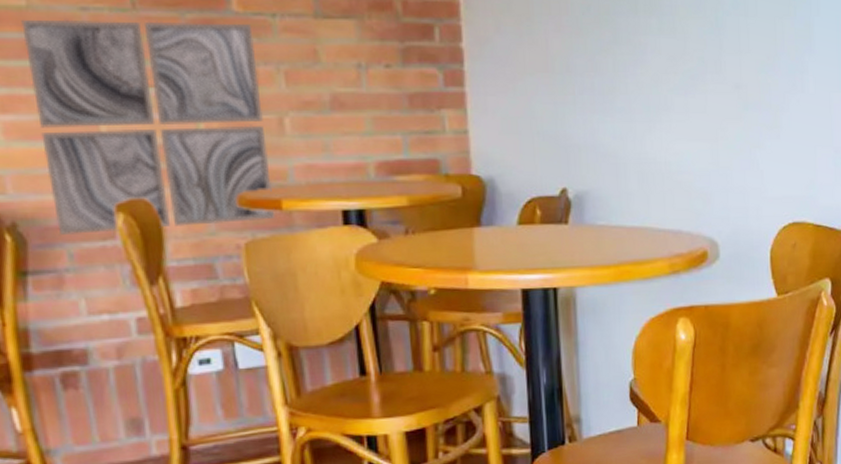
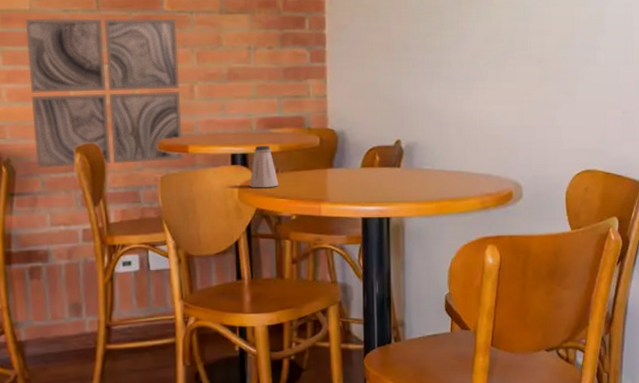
saltshaker: none [370,198,410,255] -> present [249,146,279,188]

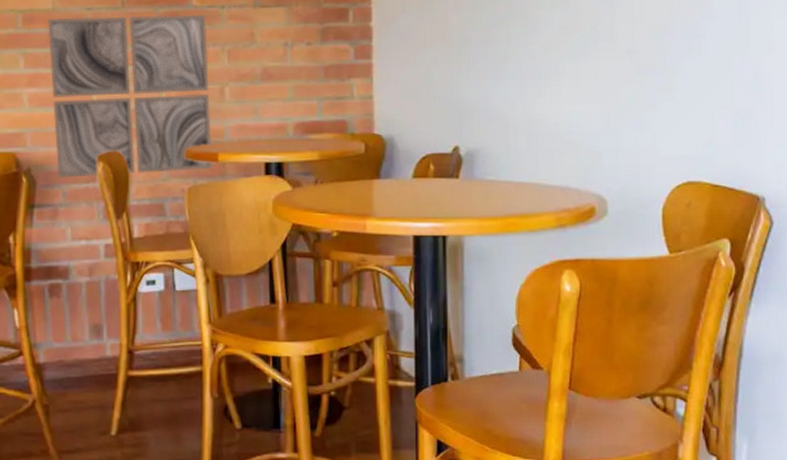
saltshaker: present [249,146,279,188] -> none [285,153,318,201]

